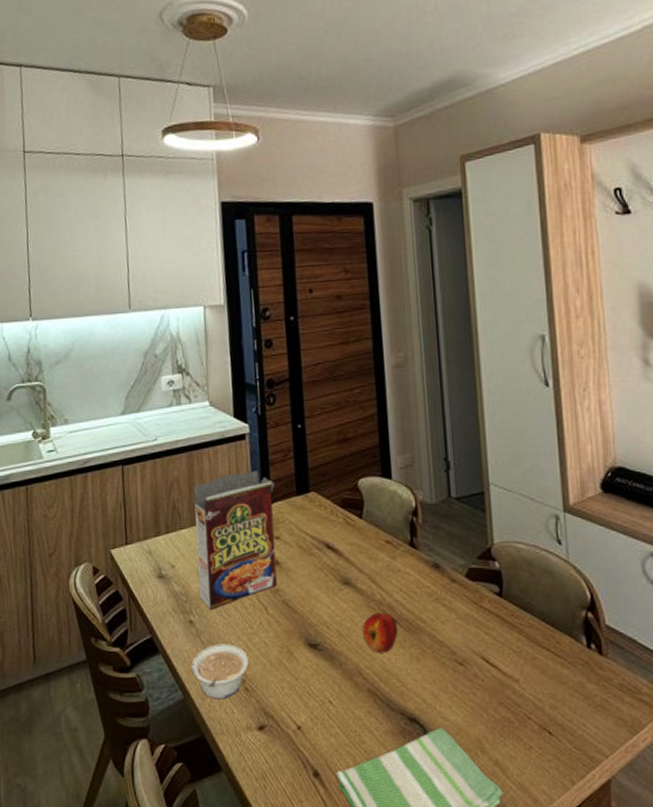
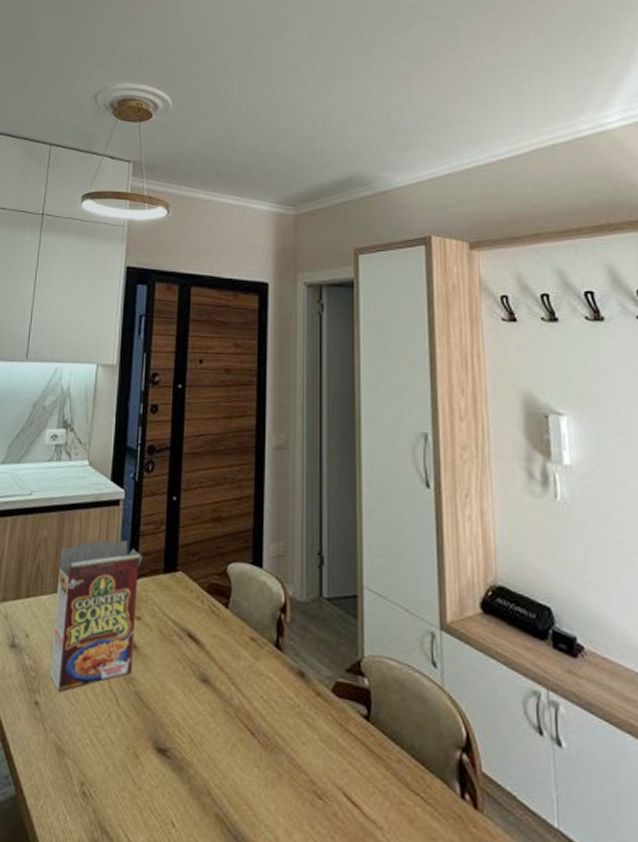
legume: present [191,644,249,700] -> none [29,733,91,803]
apple: present [362,612,398,653] -> none [215,720,255,771]

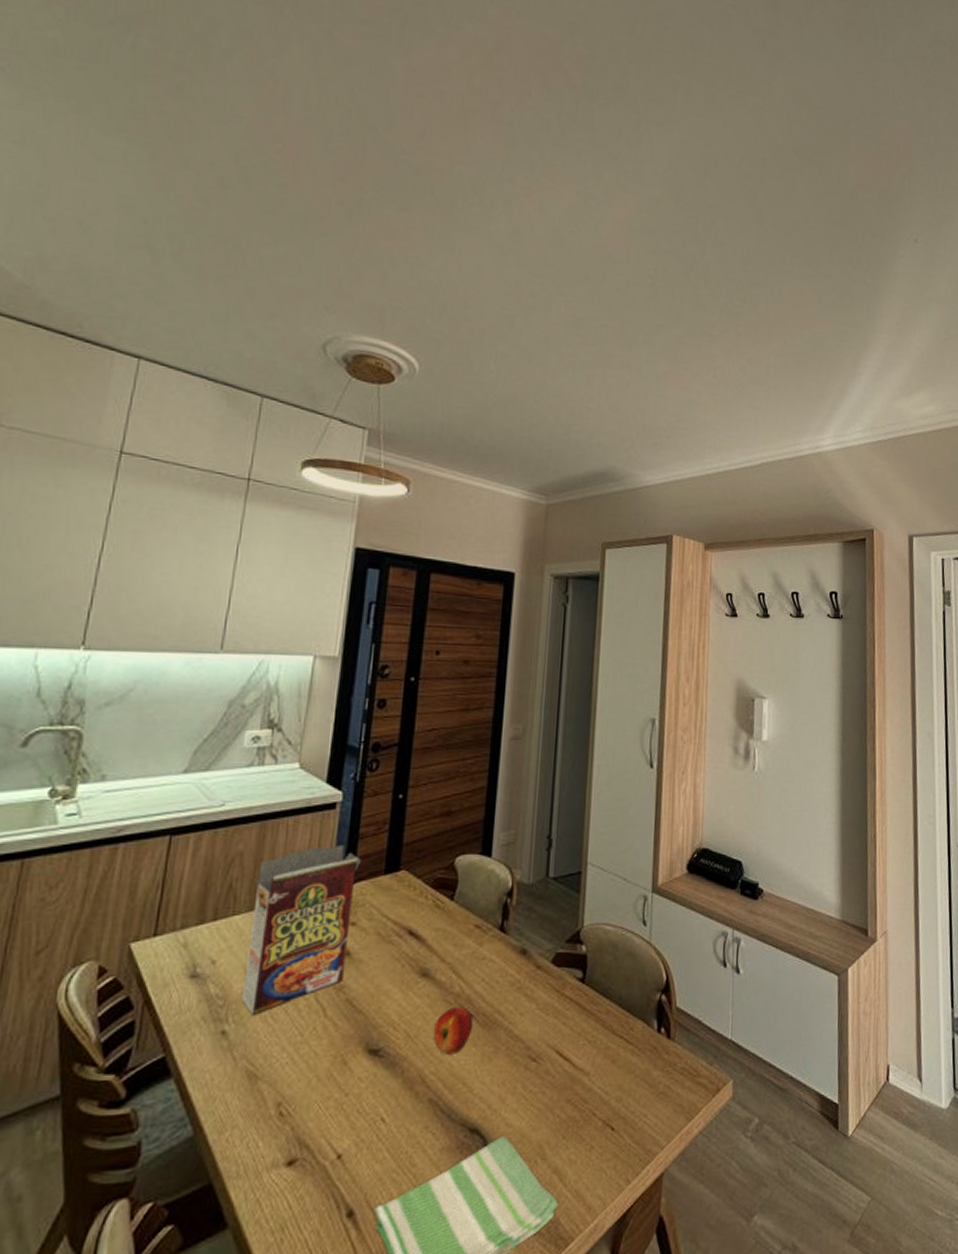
apple: none [215,720,255,771] -> present [433,1006,474,1055]

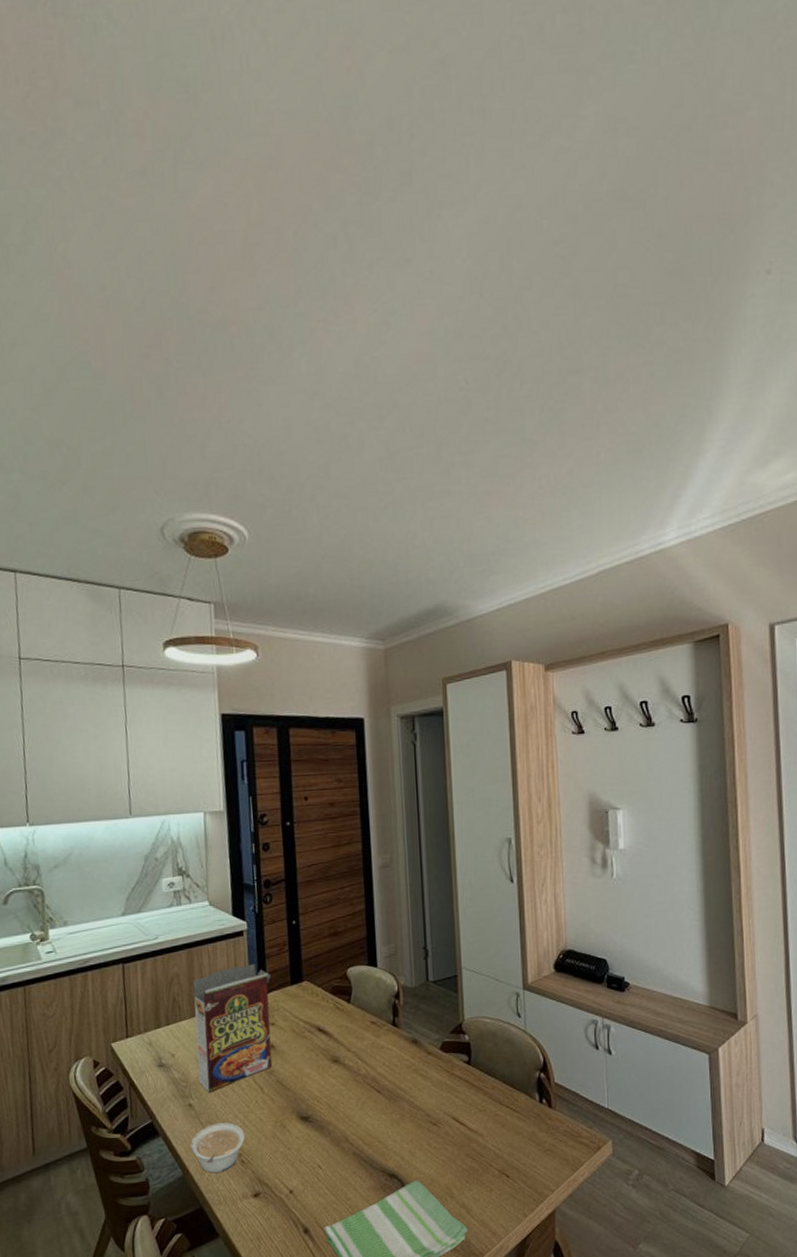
legume: none [212,1058,291,1132] -> present [190,1123,245,1174]
apple: present [433,1006,474,1055] -> none [349,1084,381,1120]

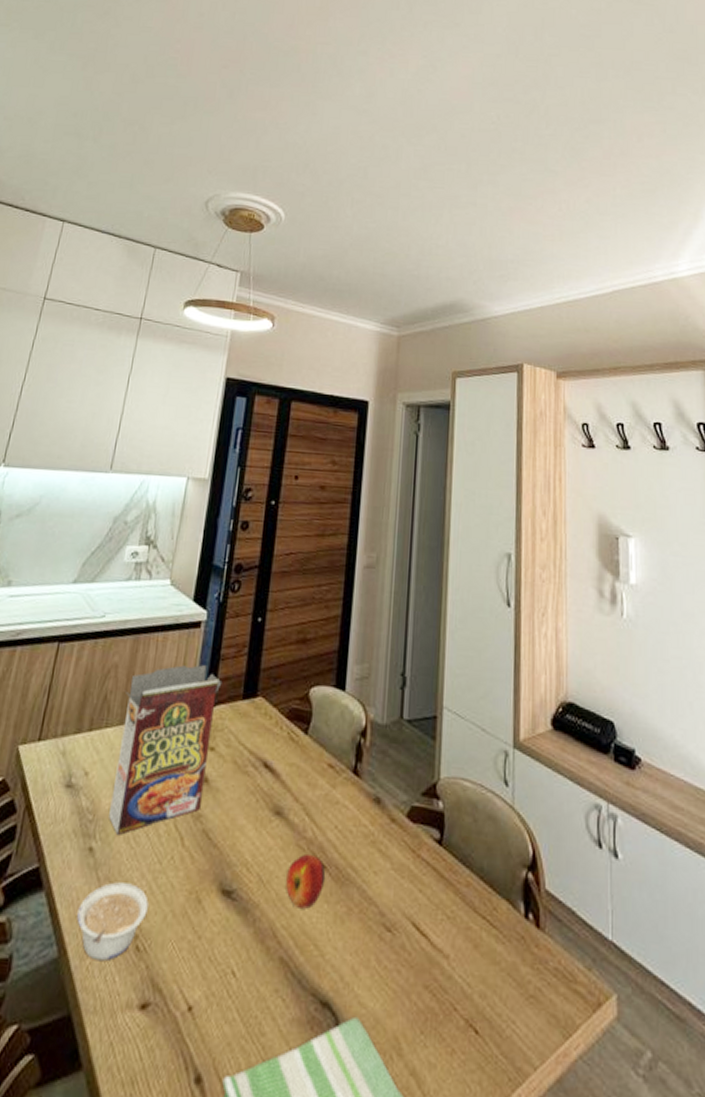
apple: none [349,1084,381,1120] -> present [285,853,326,909]

